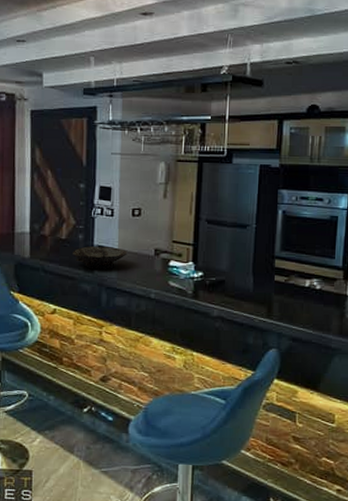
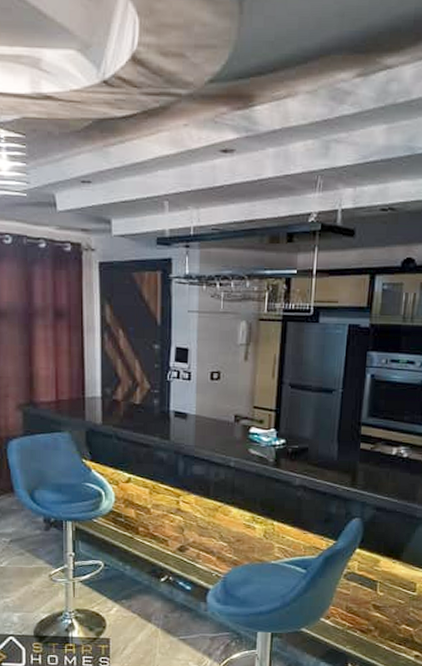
bowl: present [73,246,128,270] -> none [148,412,206,437]

